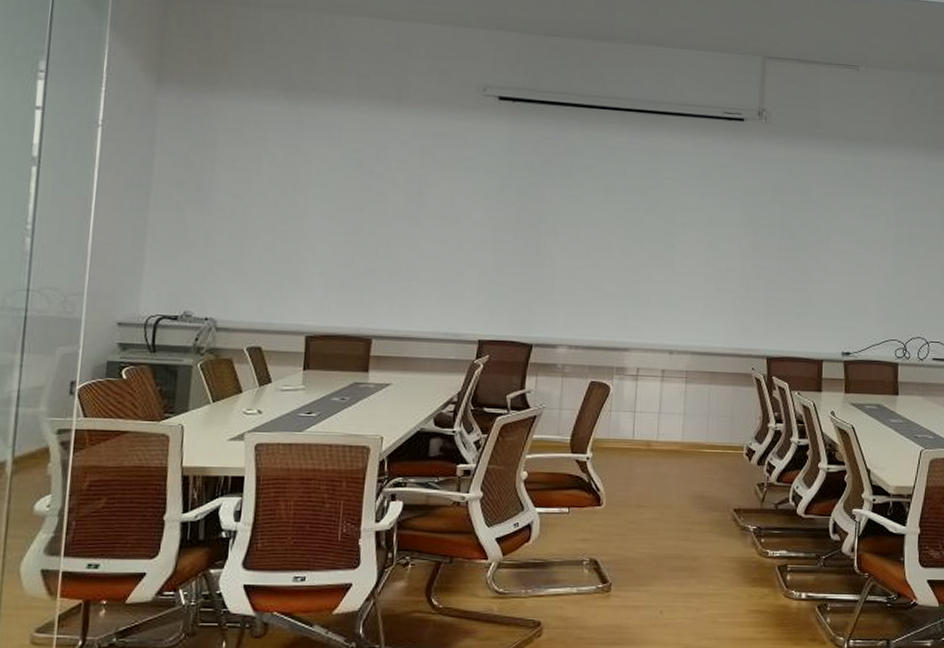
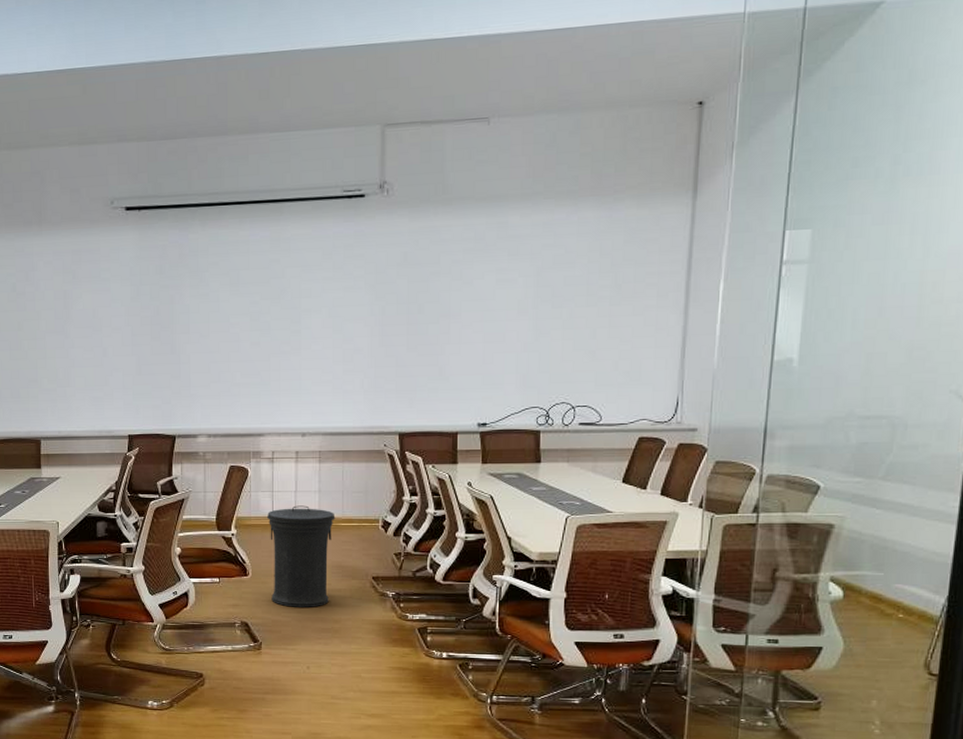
trash can: none [625,428,699,543] -> present [267,505,336,607]

